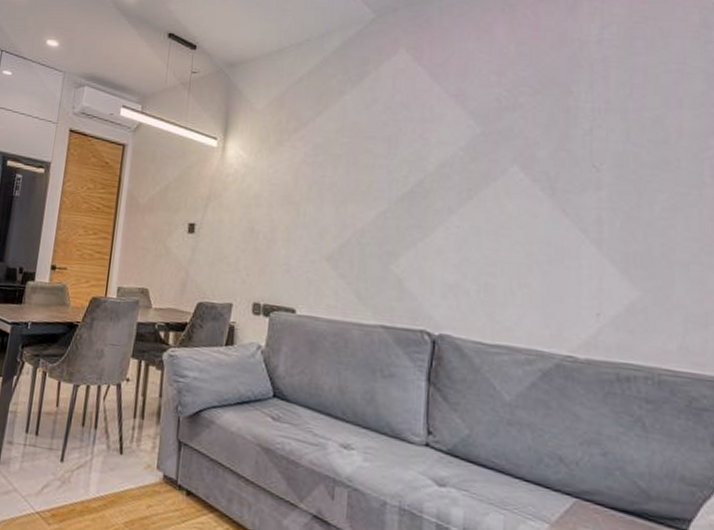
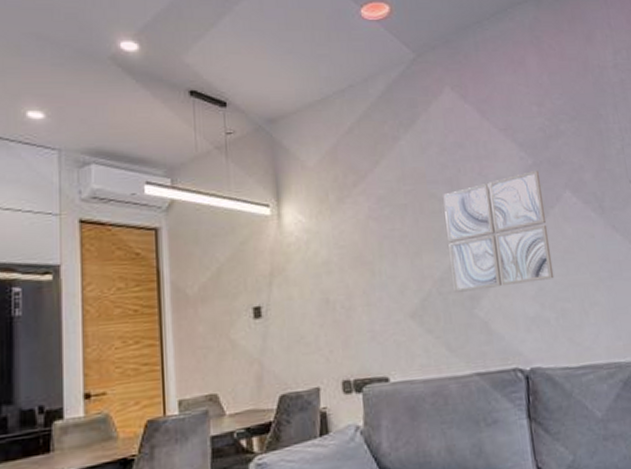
wall art: none [373,140,487,252] -> present [443,171,554,292]

